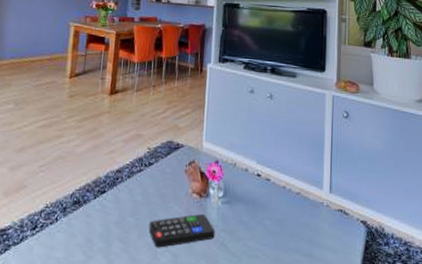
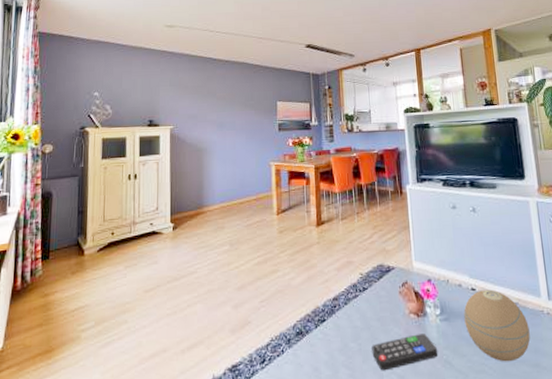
decorative orb: none [245,176,307,250] -> present [464,289,530,362]

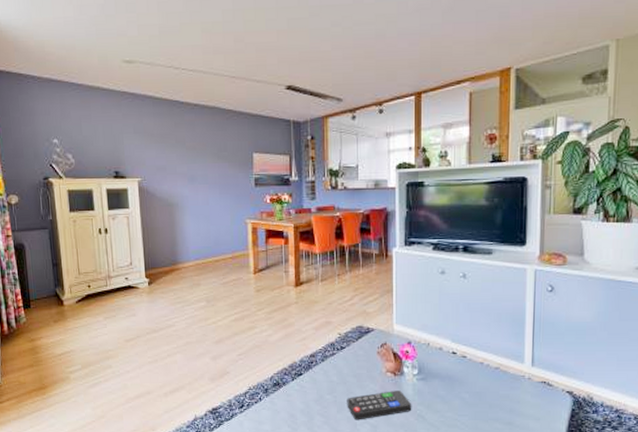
decorative orb: present [464,289,530,362] -> none [442,354,507,419]

